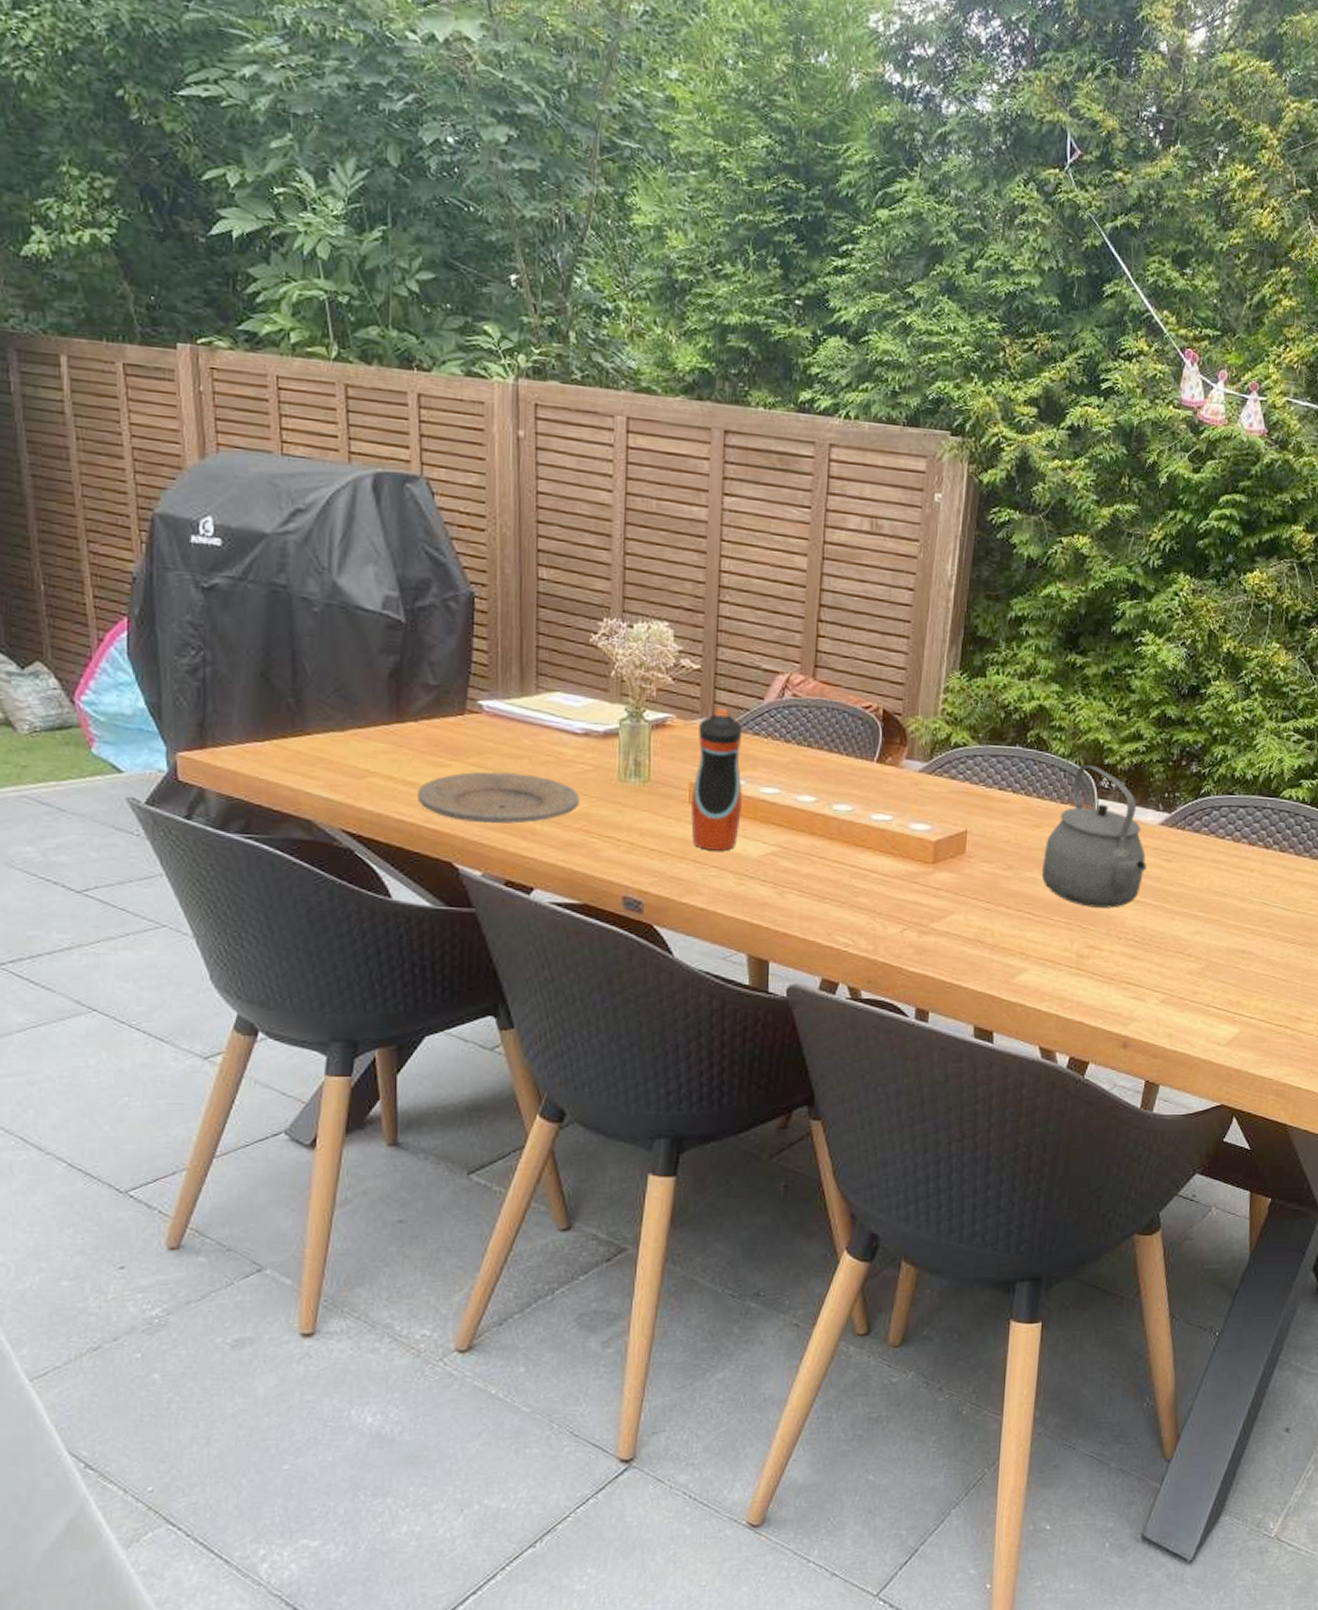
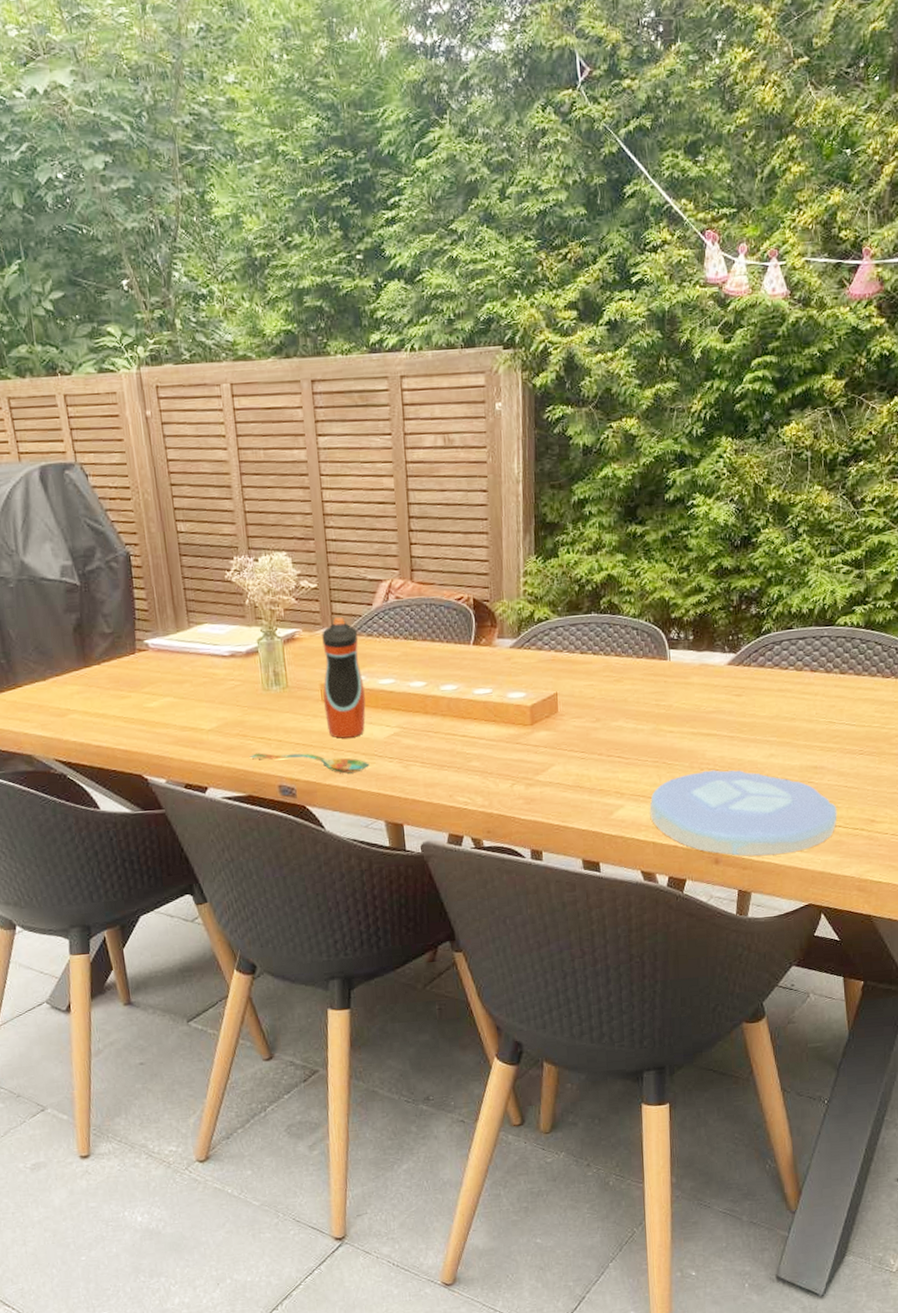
plate: present [416,771,580,824] -> none [107,695,235,740]
spoon: none [591,854,737,893] -> present [249,753,370,774]
tea kettle: present [1041,765,1147,908] -> none [626,620,719,746]
plate: none [1056,940,1262,1045] -> present [649,770,837,857]

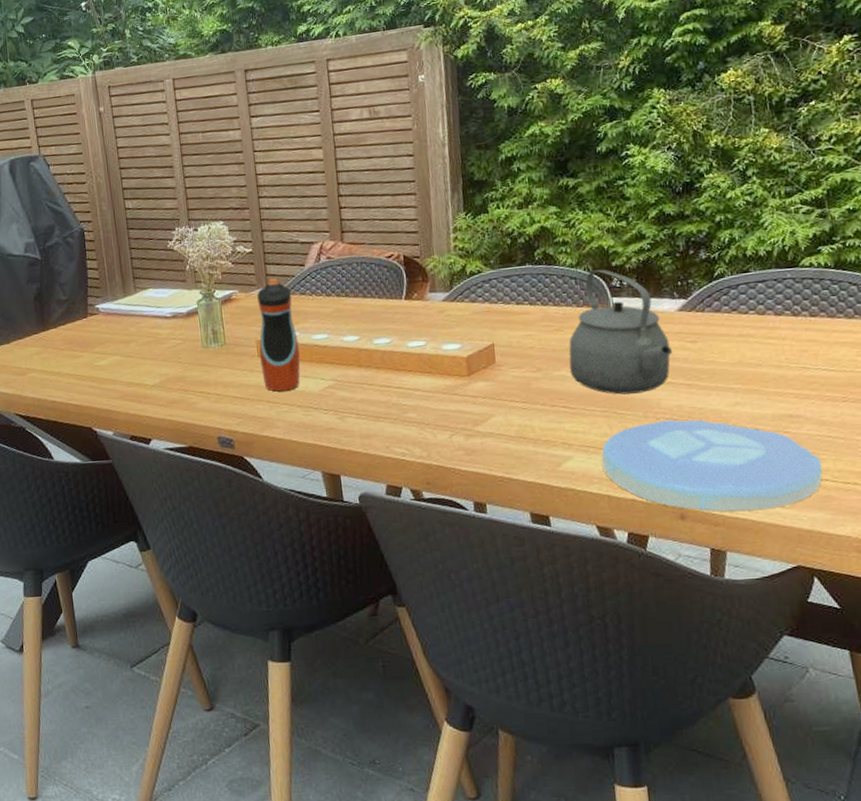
spoon: present [249,753,370,774] -> none [190,406,305,426]
tea kettle: none [626,620,719,746] -> present [568,269,672,395]

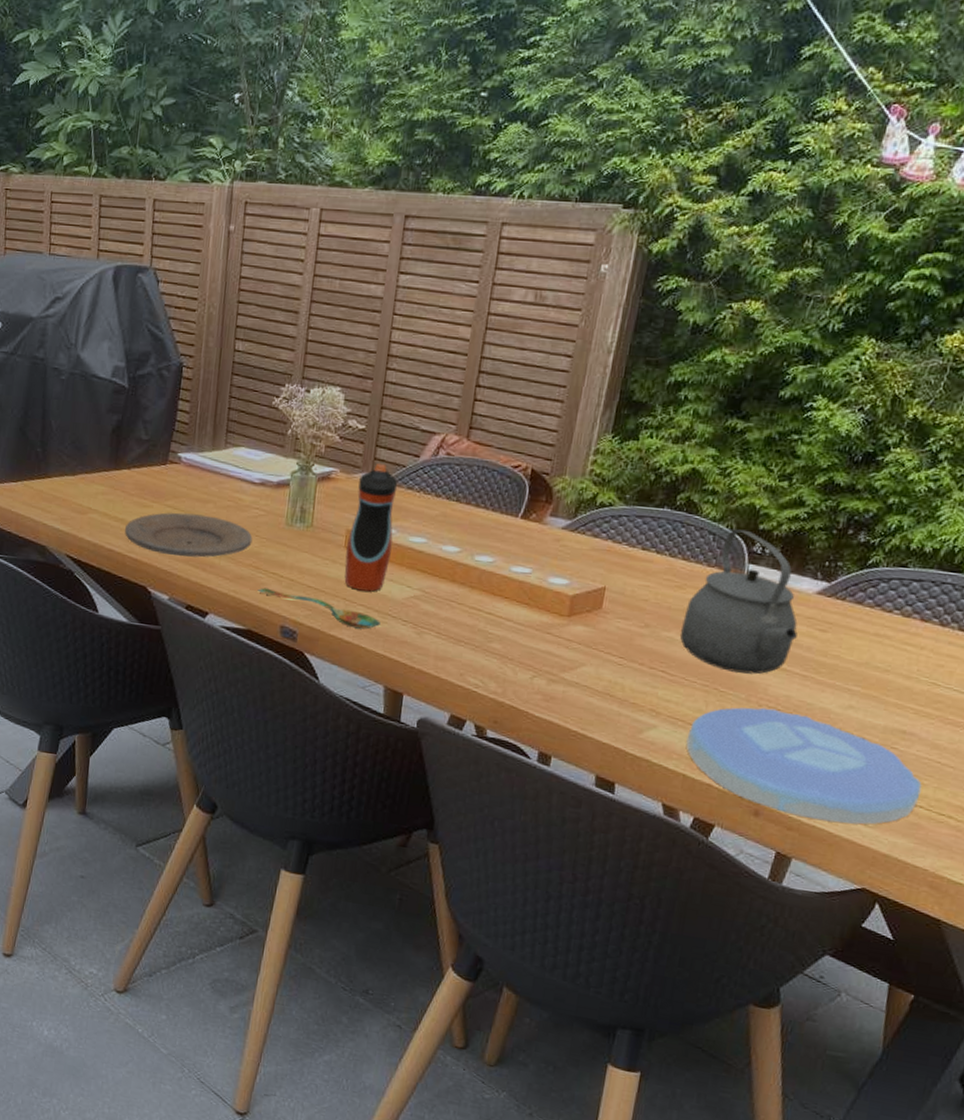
plate: none [62,353,177,396] -> present [124,512,253,558]
spoon: none [190,406,305,426] -> present [257,588,381,629]

